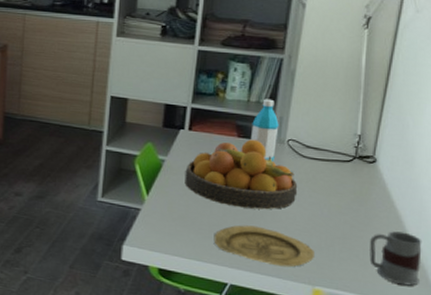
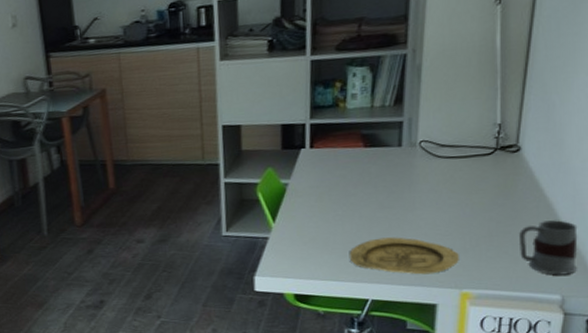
fruit bowl: present [184,139,298,210] -> none [311,147,435,221]
water bottle: present [251,98,279,162] -> none [378,100,408,168]

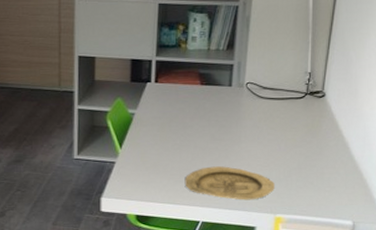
mug: present [519,220,578,275] -> none [322,157,366,204]

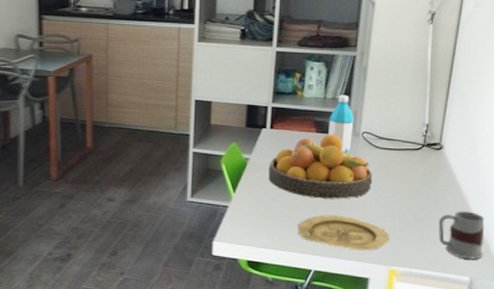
fruit bowl: none [154,86,257,151] -> present [268,134,373,199]
water bottle: none [213,46,238,105] -> present [328,95,354,154]
mug: none [322,157,366,204] -> present [439,211,485,260]

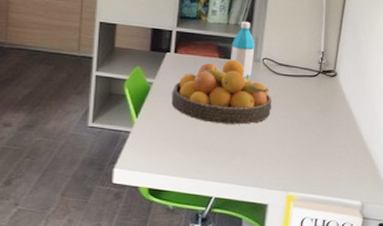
plate: present [297,215,389,251] -> none [199,140,287,177]
mug: present [439,211,485,260] -> none [333,137,375,184]

